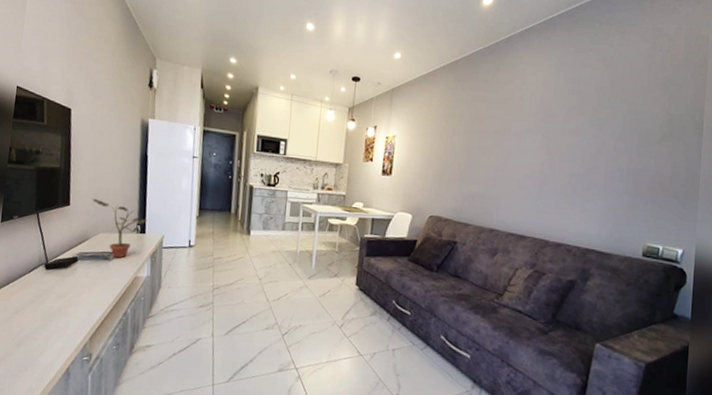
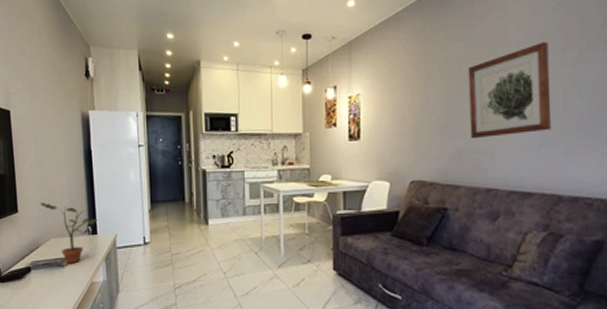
wall art: none [483,112,554,187] -> present [468,42,552,139]

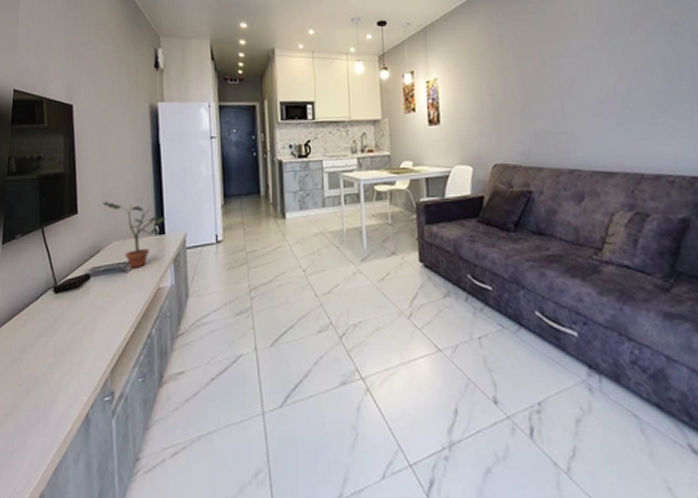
wall art: present [468,42,552,139] -> none [541,24,627,120]

